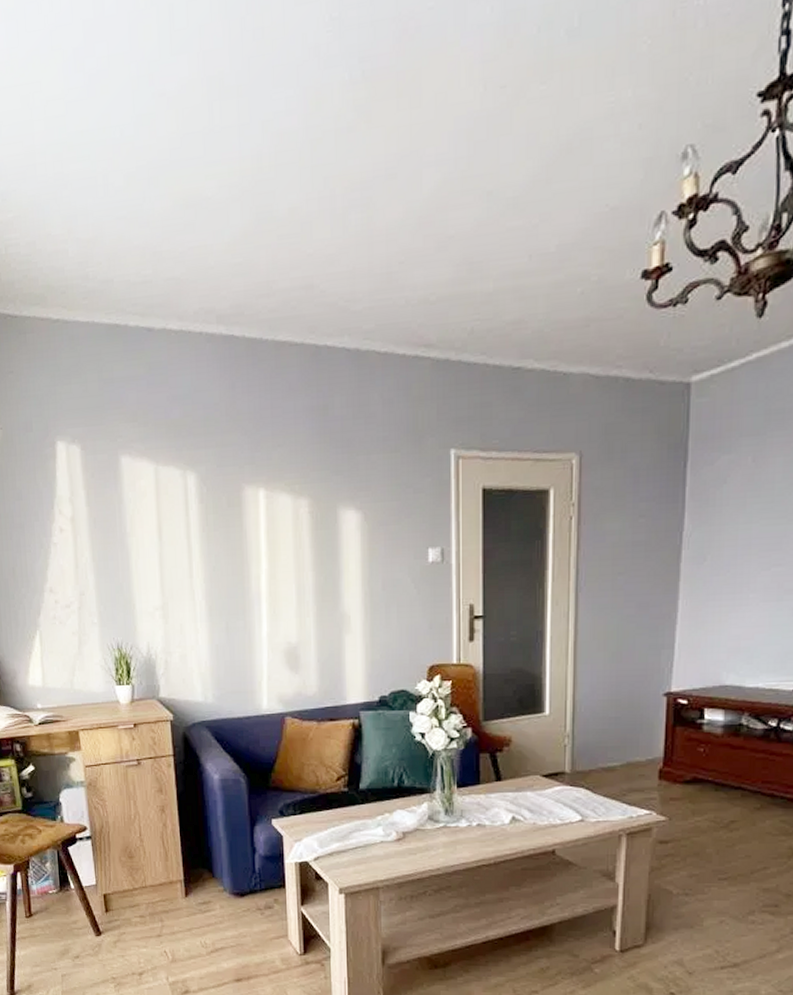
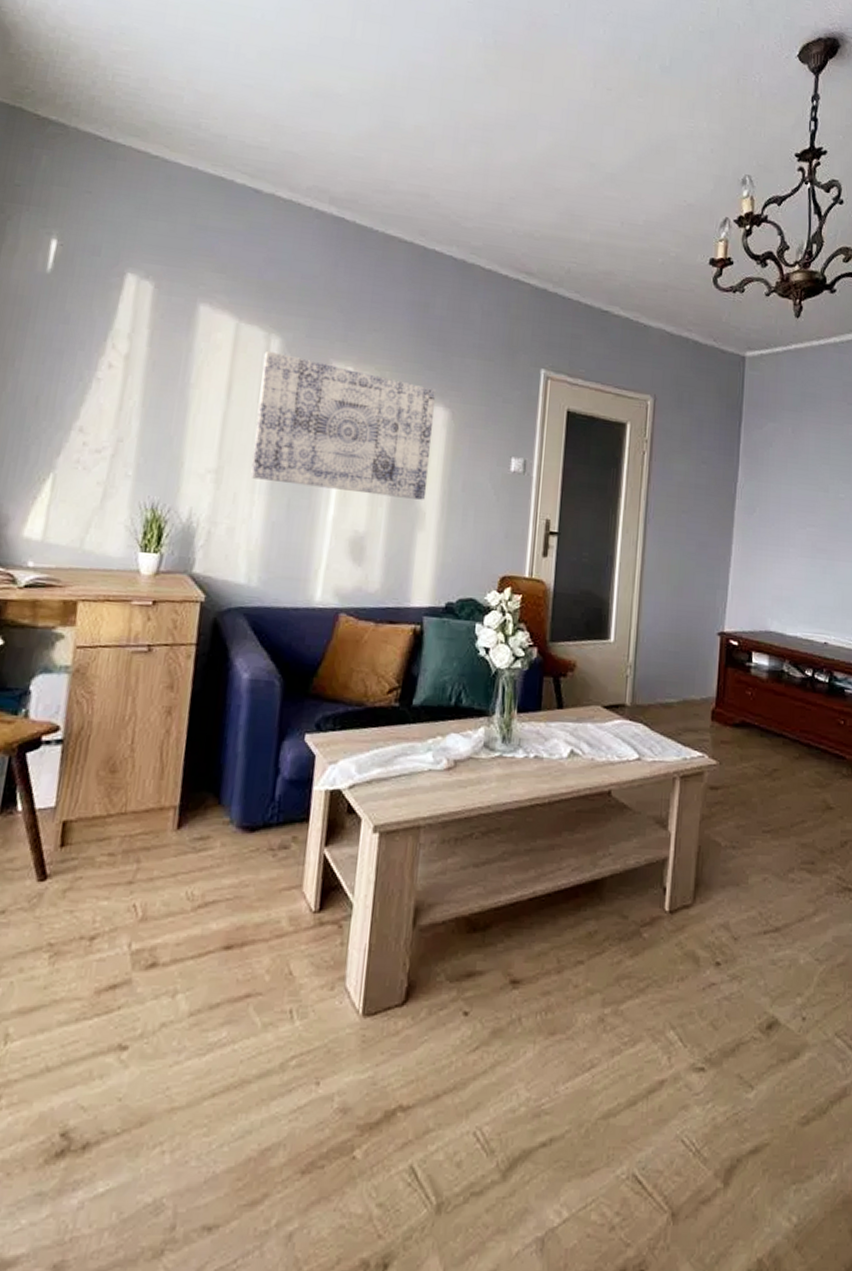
wall art: none [183,487,349,609] -> present [251,350,436,500]

